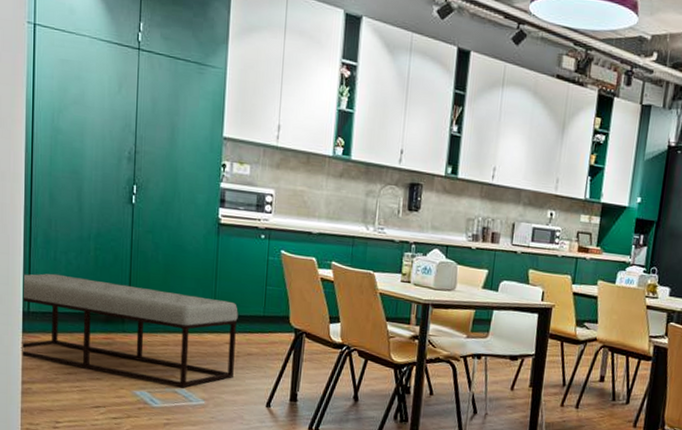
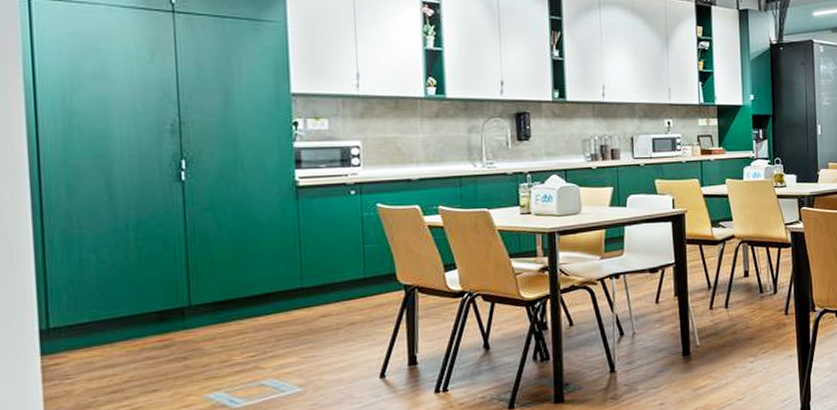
bench: present [21,273,238,388] -> none [38,269,335,385]

